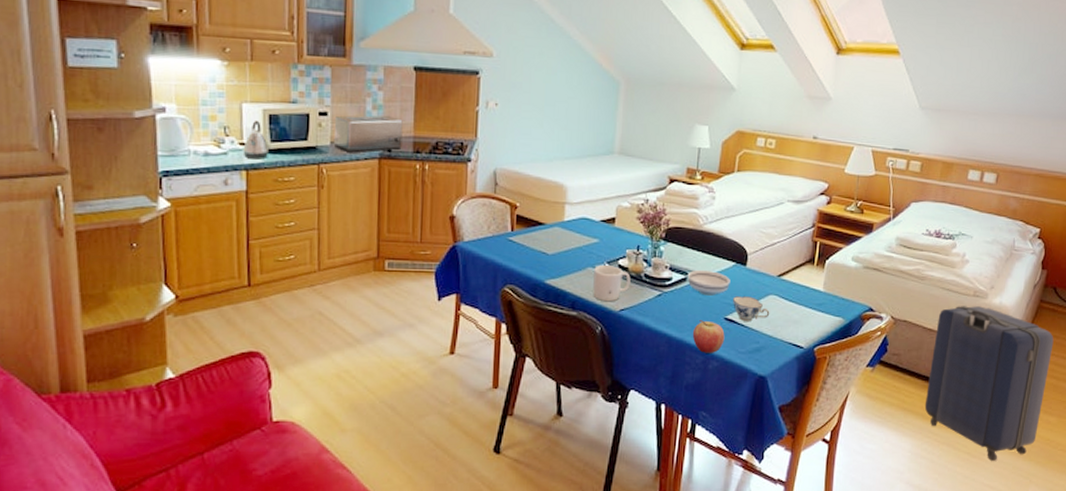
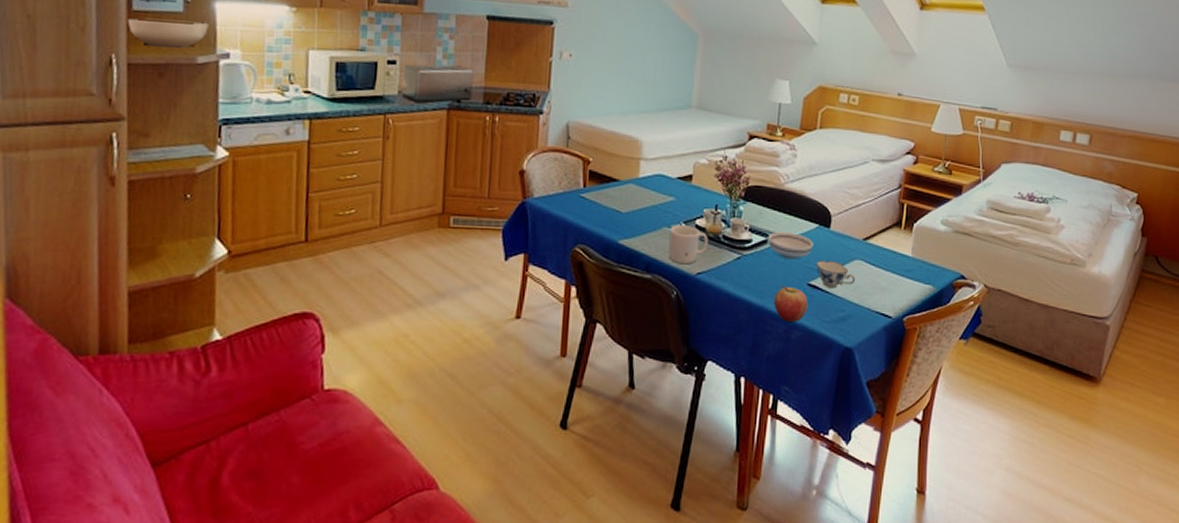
bowl: none [63,74,143,104] -> present [127,18,209,49]
kettle: present [243,121,270,160] -> none [307,69,335,109]
suitcase: present [924,306,1054,461] -> none [1023,274,1158,446]

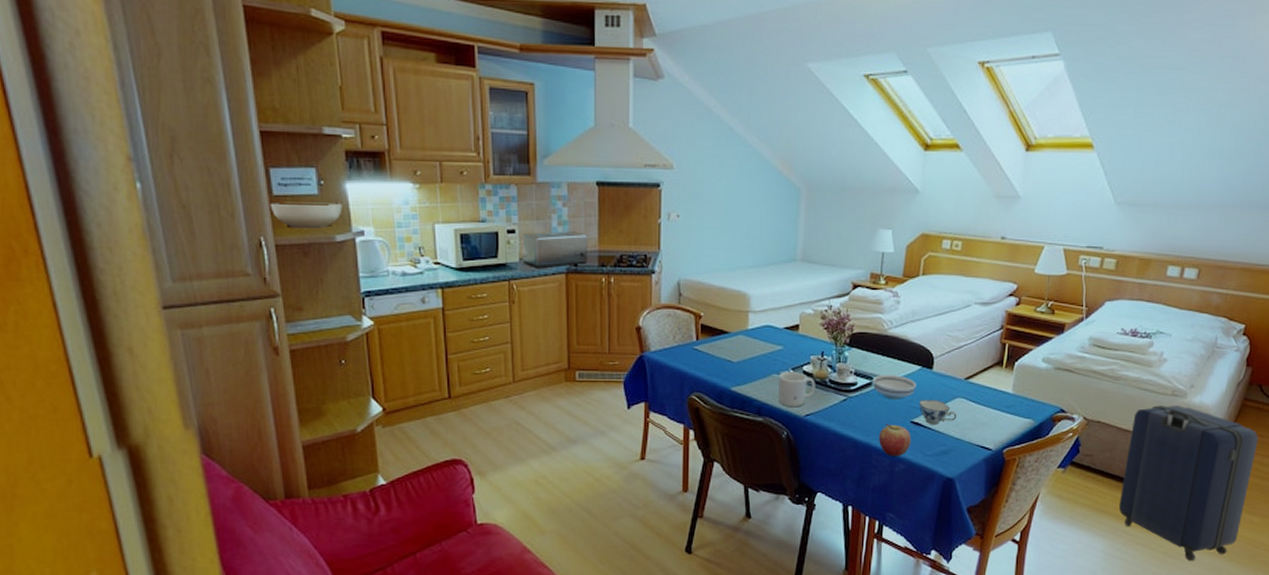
suitcase: none [1023,274,1158,446] -> present [1118,406,1258,561]

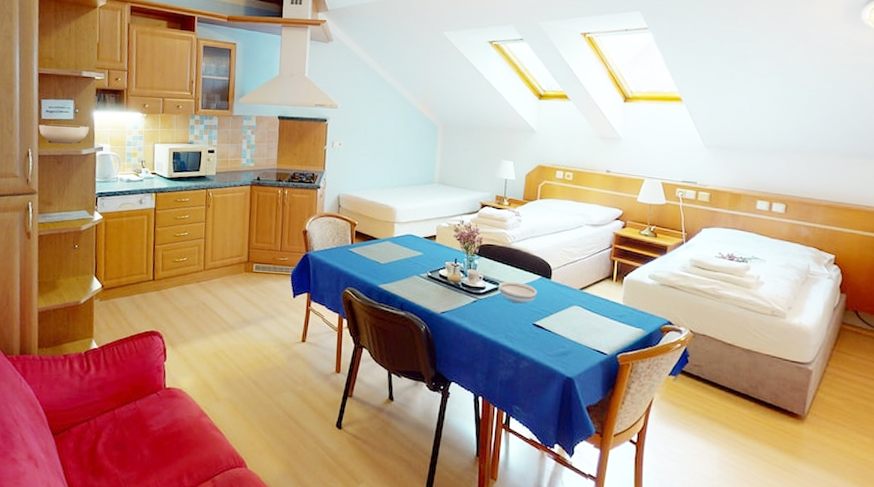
toaster: present [522,231,588,269] -> none [218,152,269,181]
mug: present [778,372,816,408] -> none [418,274,450,305]
fruit: present [878,424,911,456] -> none [504,325,534,354]
teacup: present [919,398,957,425] -> none [540,305,574,329]
suitcase: present [1118,406,1258,561] -> none [729,324,860,476]

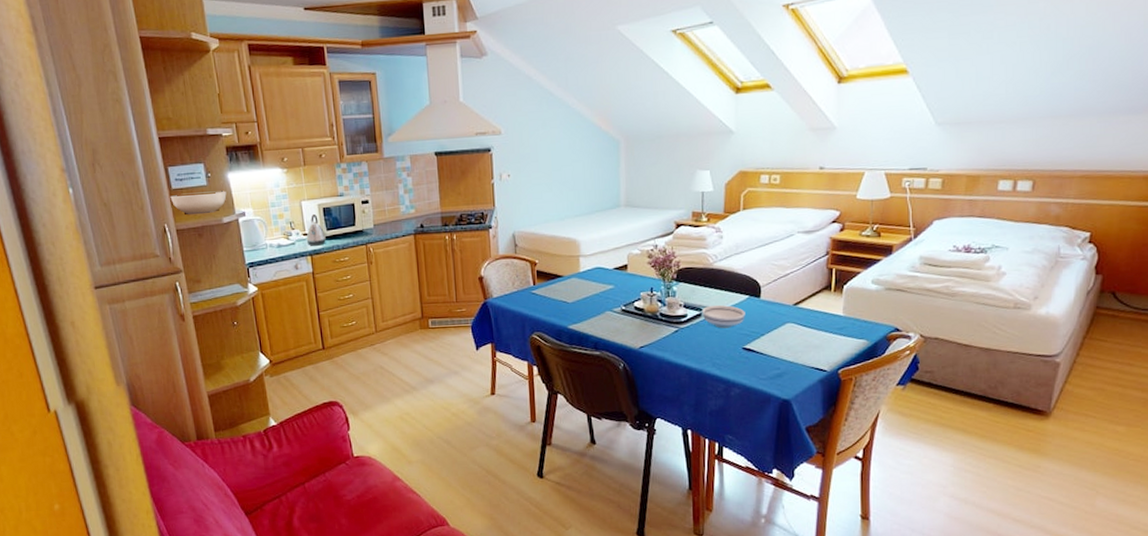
kettle: none [153,157,173,185] -> present [306,214,327,246]

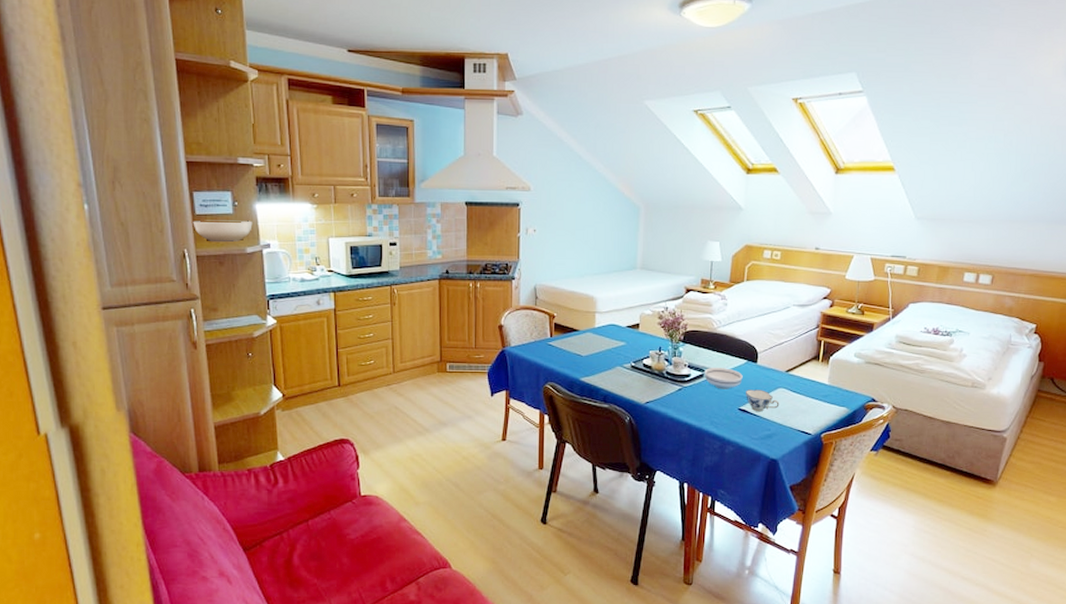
kettle: present [306,214,327,246] -> none [331,252,352,283]
teacup: none [750,325,789,350] -> present [746,388,780,412]

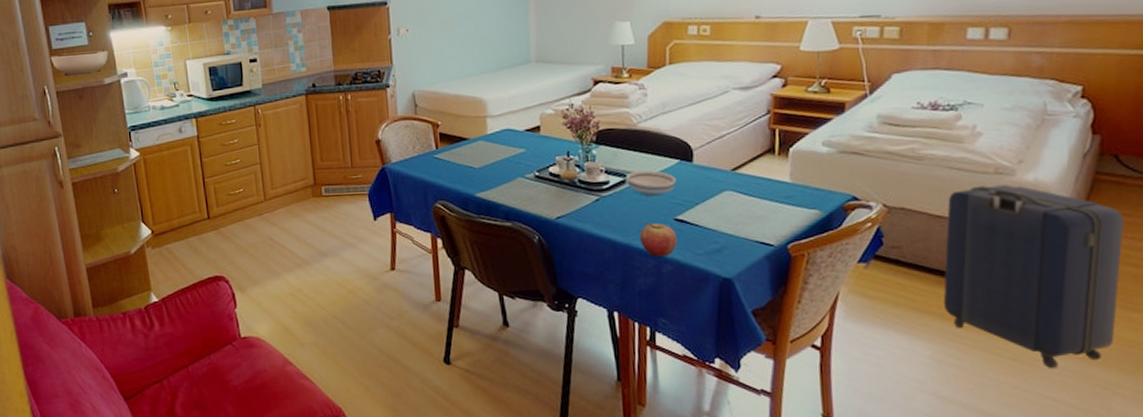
fruit: none [710,411,739,439] -> present [639,223,677,257]
teacup: present [746,388,780,412] -> none [682,193,728,222]
suitcase: none [926,396,1052,536] -> present [943,185,1124,368]

